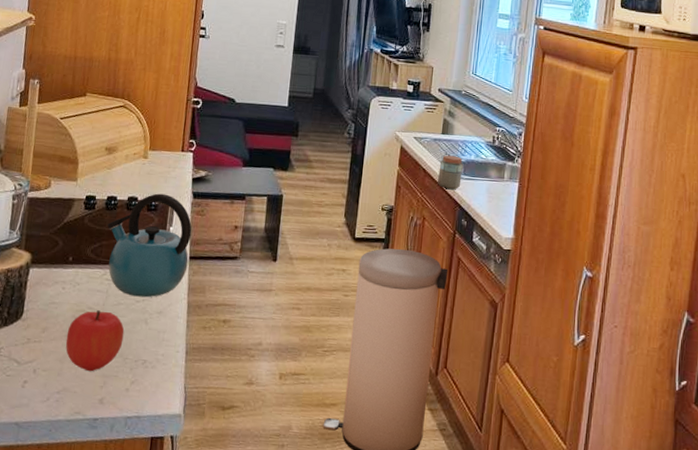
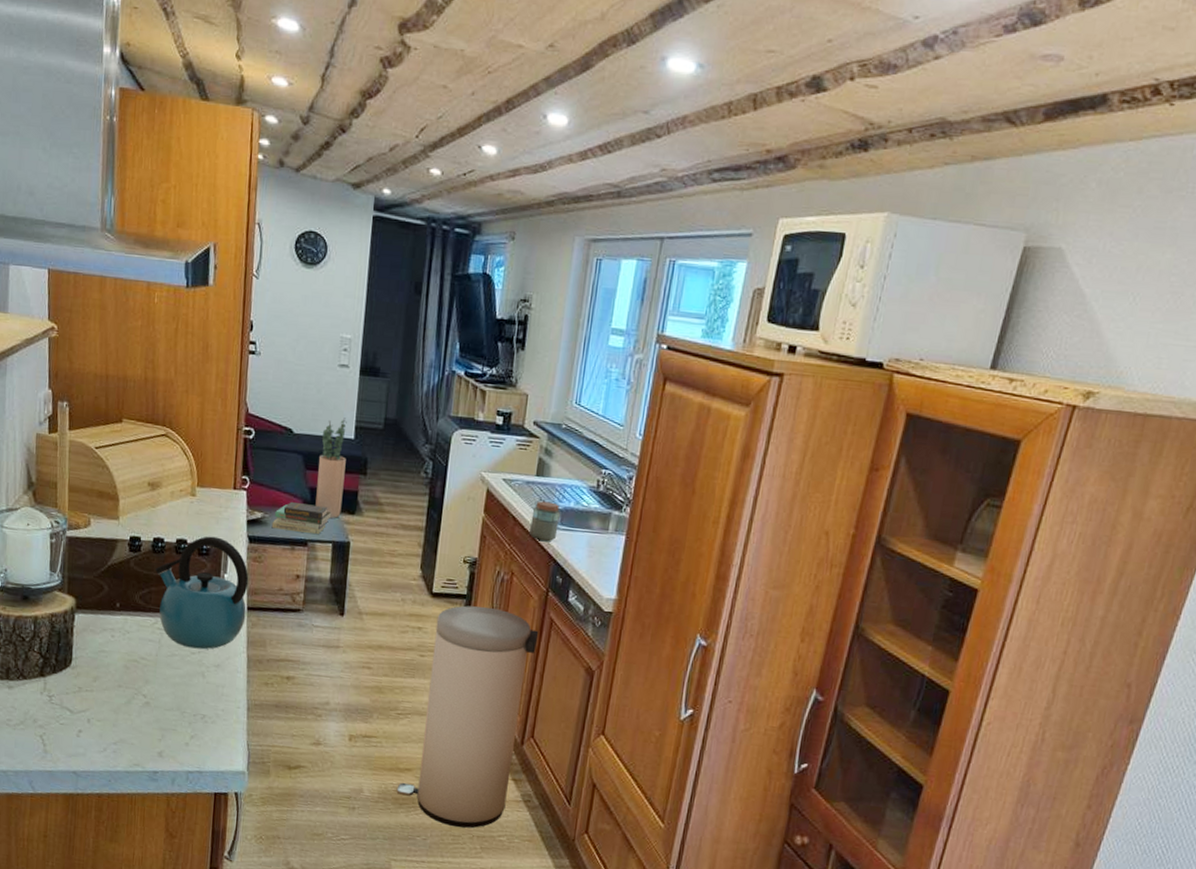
fruit: present [65,310,125,372] -> none [119,661,181,724]
books: none [214,160,267,190] -> present [271,501,332,535]
vase: none [253,88,282,175] -> present [315,417,347,519]

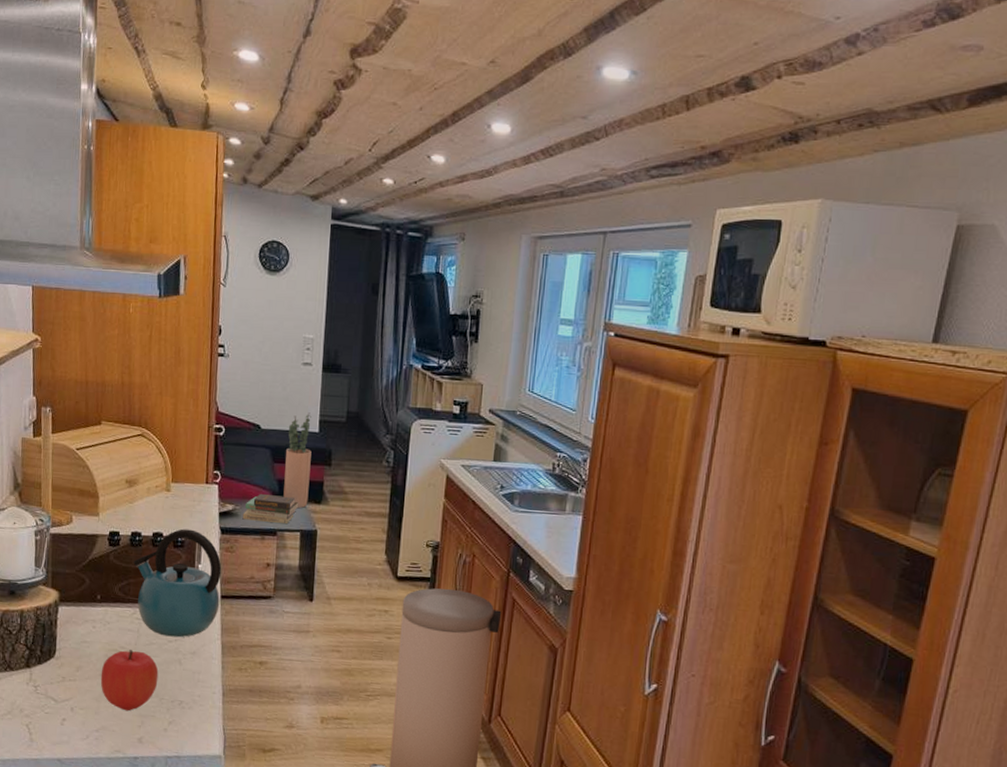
fruit: none [119,661,181,724] -> present [100,650,159,712]
peanut butter: present [528,501,561,542] -> none [488,485,519,524]

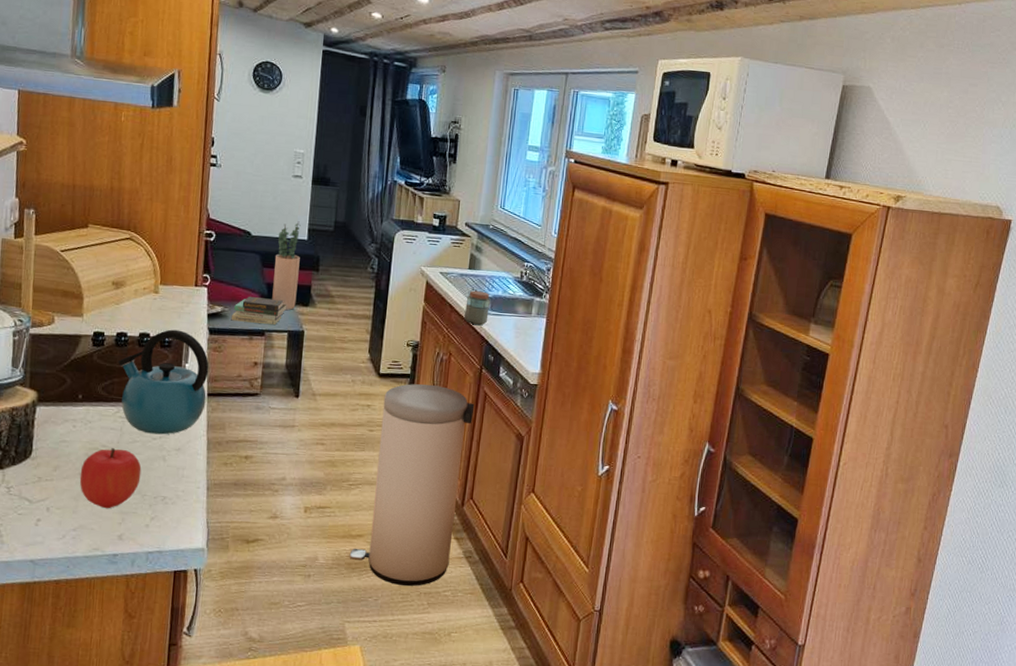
peanut butter: none [488,485,519,524] -> present [463,290,491,326]

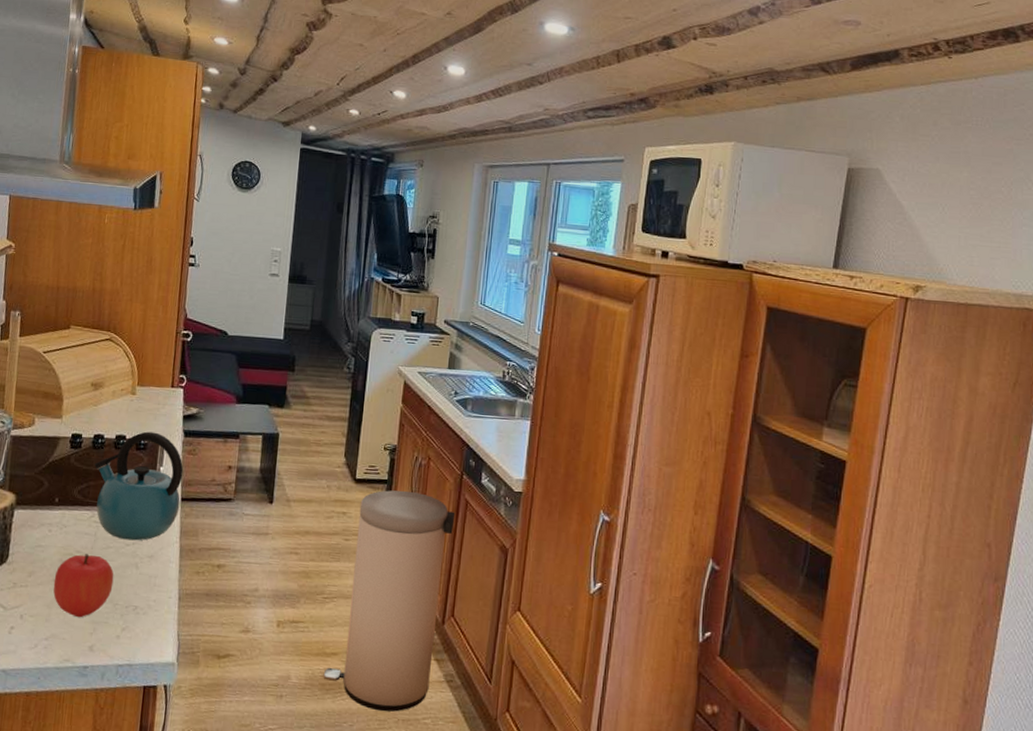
books: present [231,296,287,326] -> none [206,397,262,428]
vase: present [272,221,301,311] -> none [247,320,277,413]
peanut butter: present [463,290,491,326] -> none [443,391,472,429]

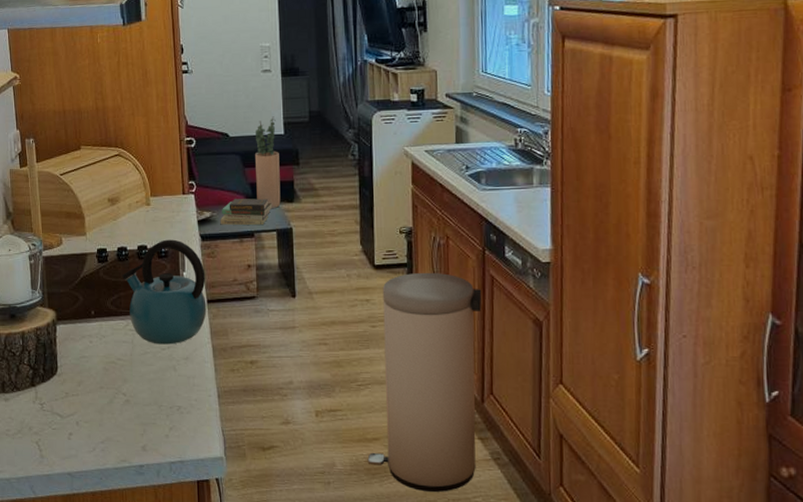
fruit: present [53,554,114,618] -> none [101,361,156,421]
books: none [206,397,262,428] -> present [220,198,273,226]
vase: none [247,320,277,413] -> present [255,116,281,209]

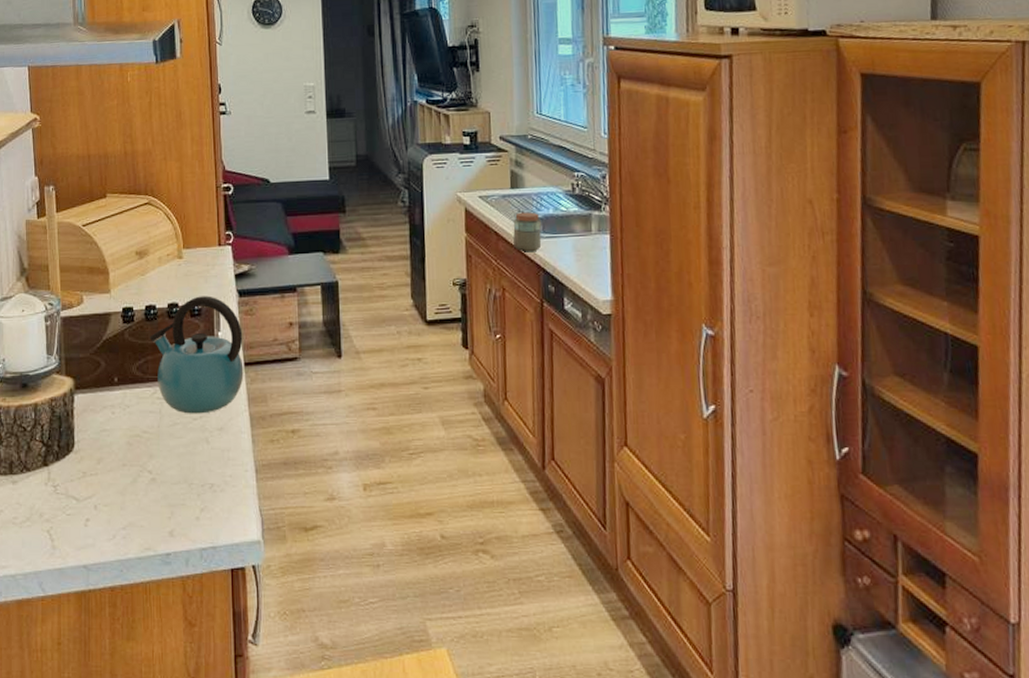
books: present [220,198,273,226] -> none [259,249,317,280]
vase: present [255,116,281,209] -> none [298,160,326,261]
pedal bin: present [367,272,482,492] -> none [420,327,541,571]
peanut butter: none [457,165,485,204] -> present [513,212,542,253]

